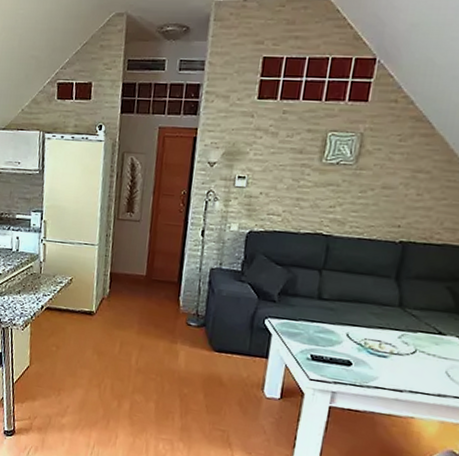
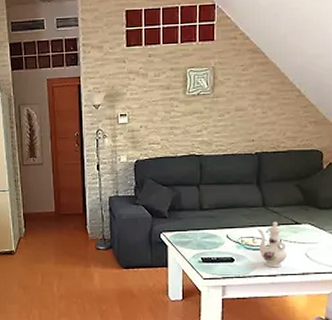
ewer: none [385,326,423,383] -> present [258,221,287,268]

